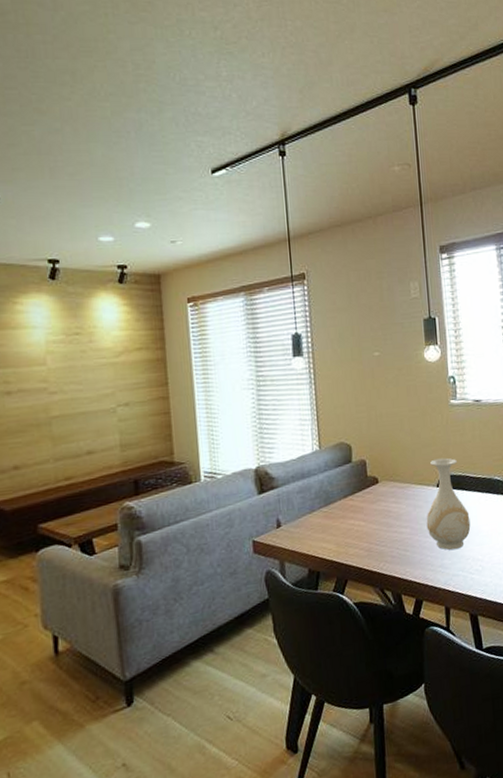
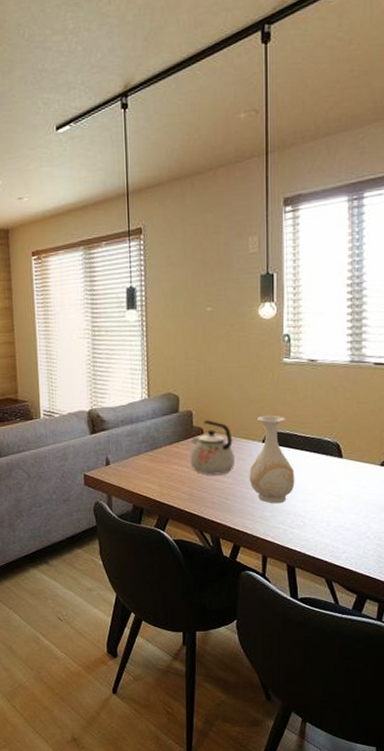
kettle: none [366,468,411,527] -> present [190,420,235,475]

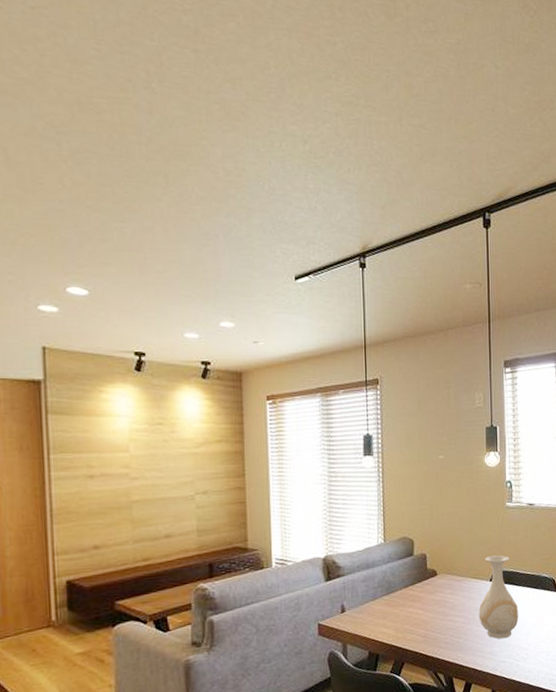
kettle: present [190,420,235,475] -> none [424,562,466,616]

